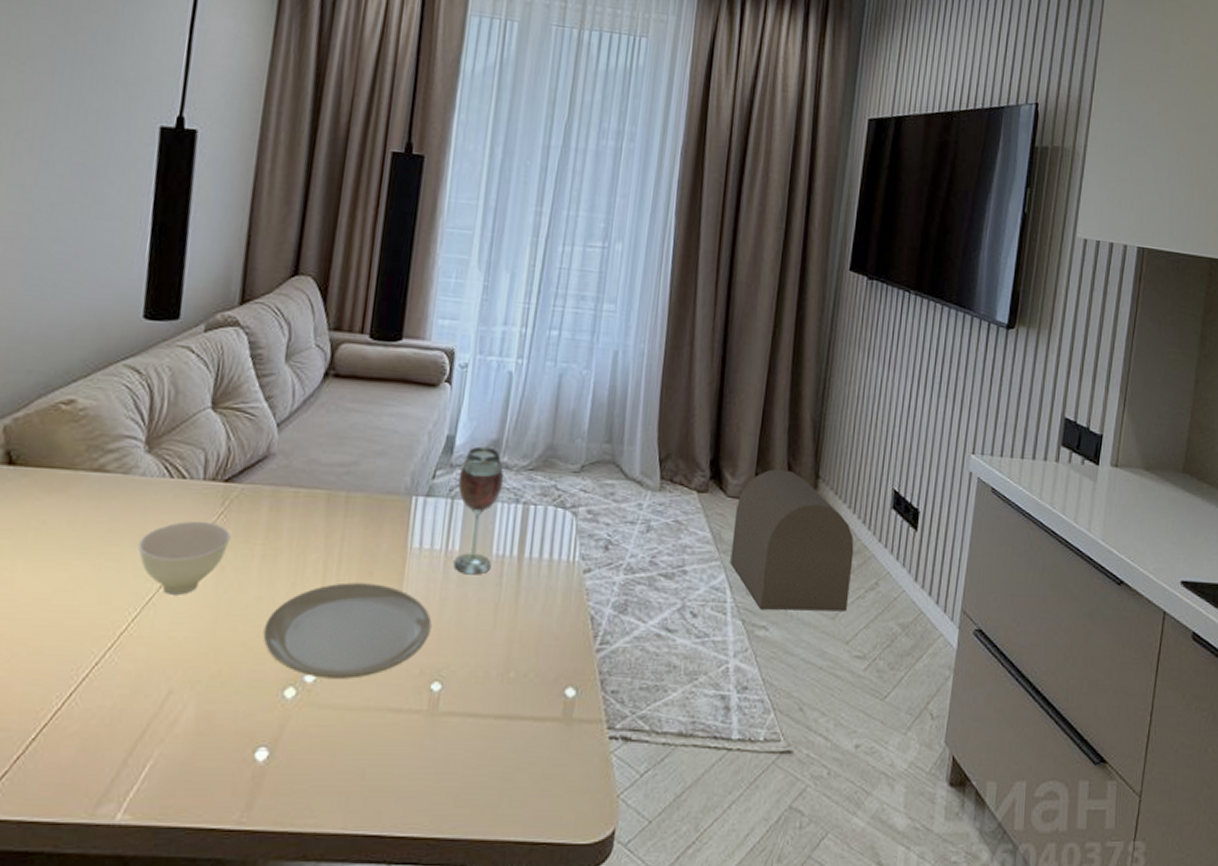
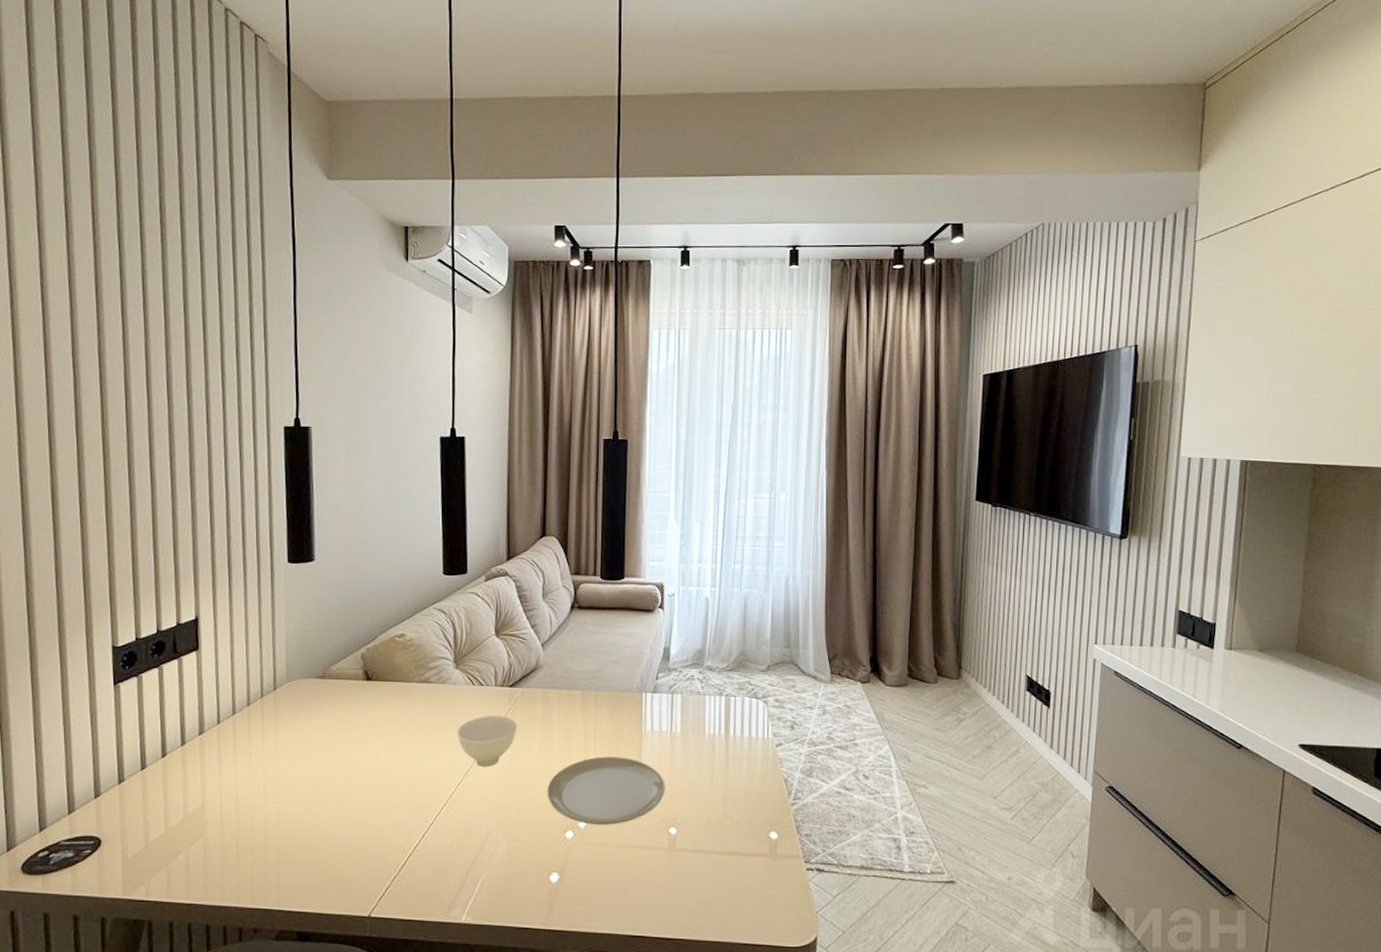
wineglass: present [453,446,504,575] -> none [675,654,709,749]
storage chest: present [730,469,854,612] -> none [892,663,996,773]

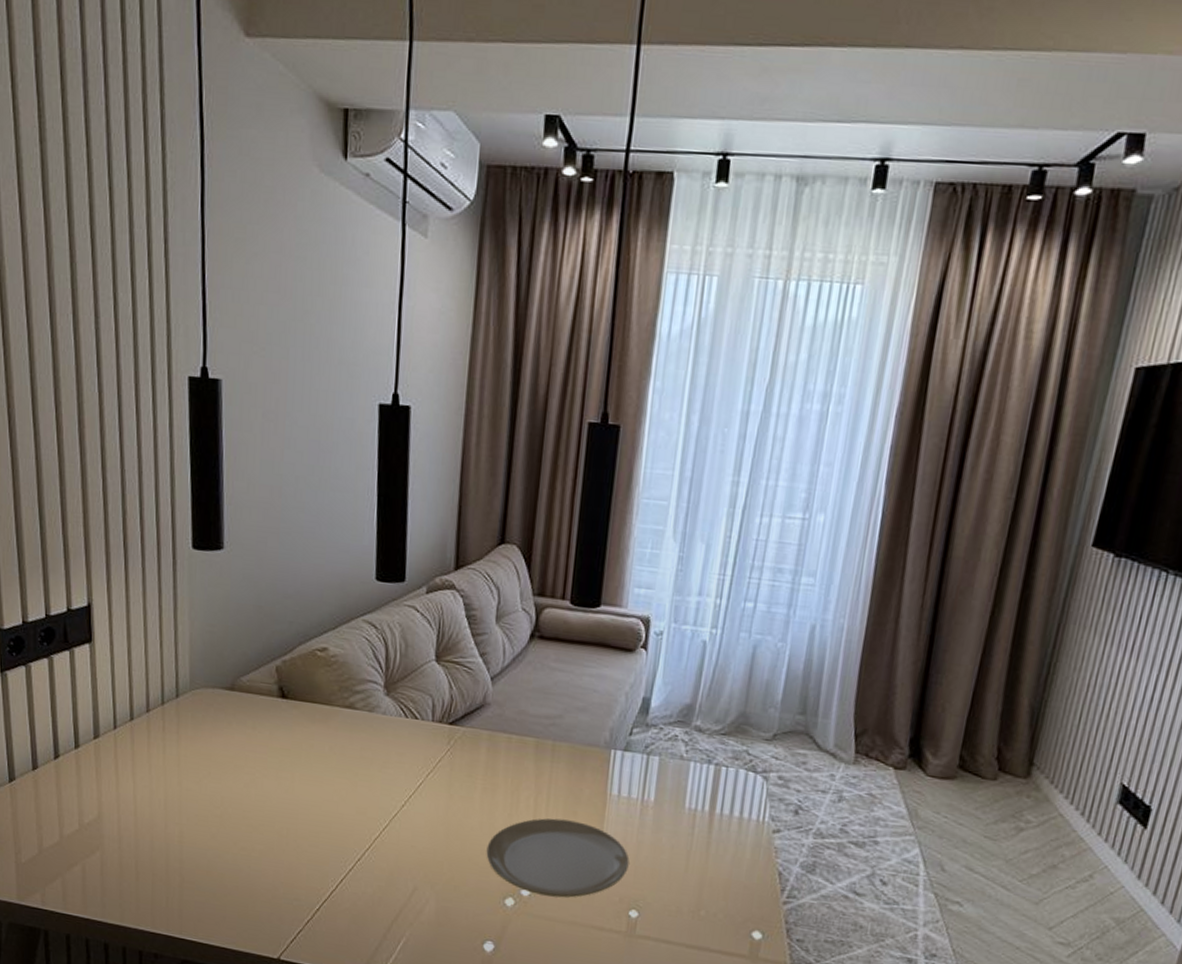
bowl: present [456,715,518,767] -> none [383,754,457,814]

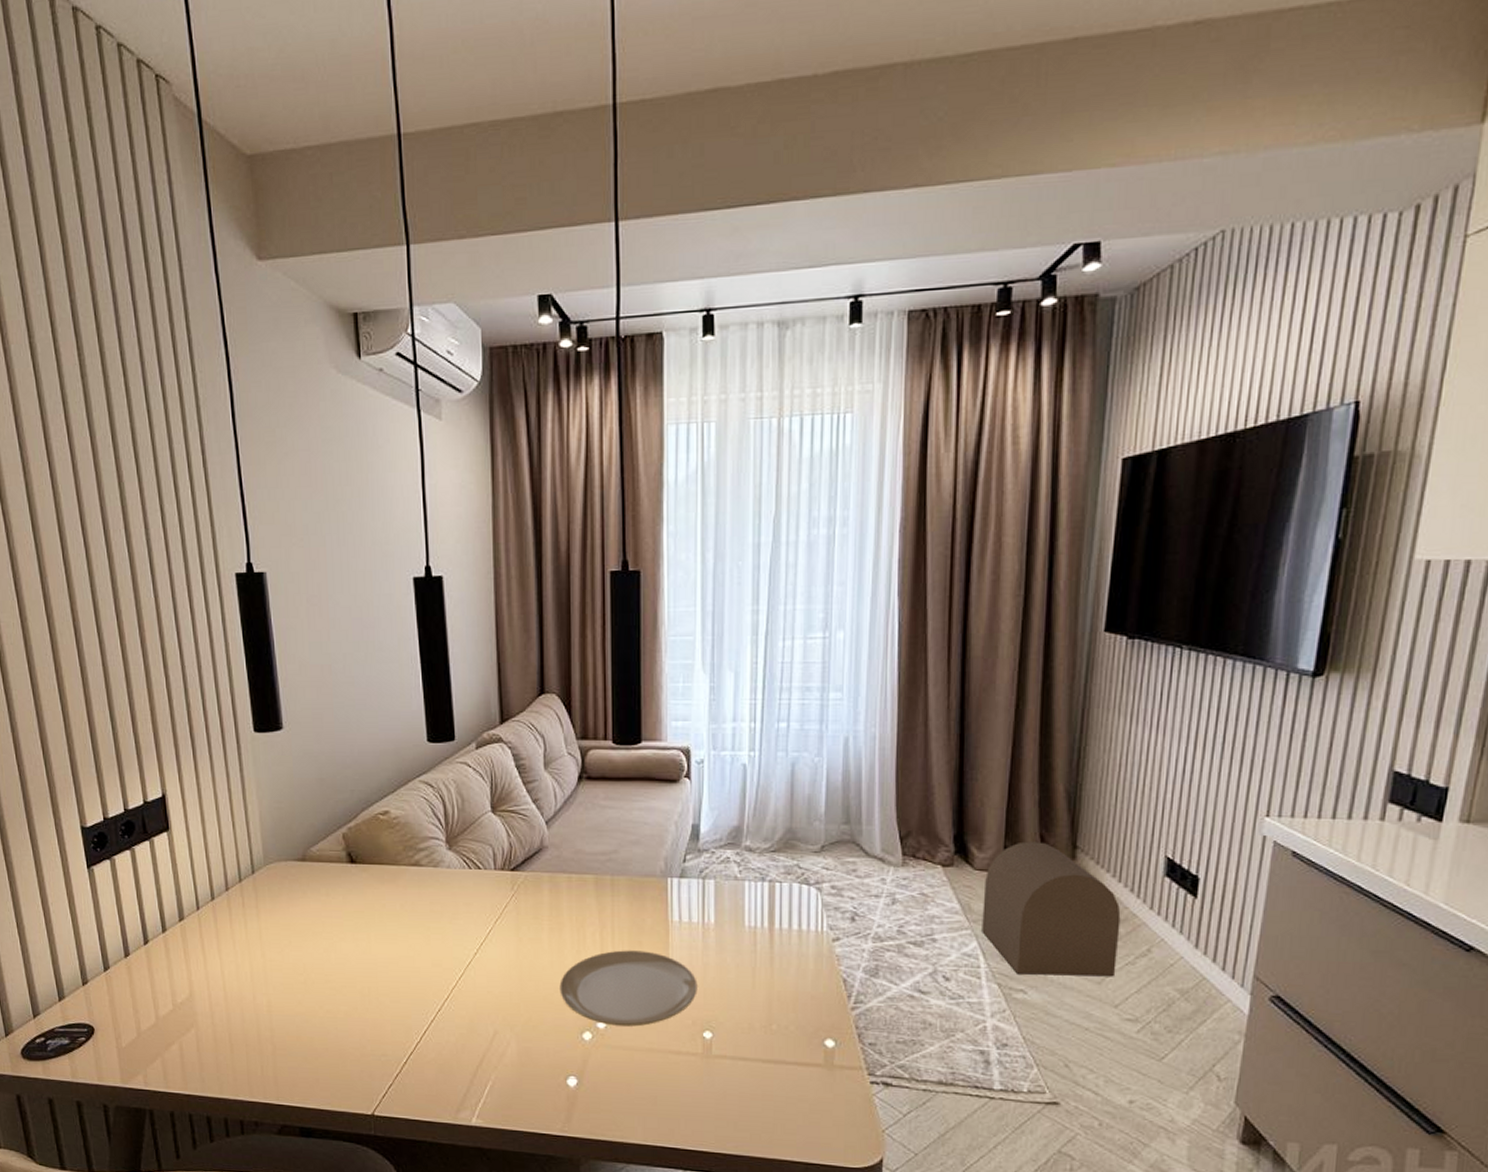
storage chest: none [925,752,1068,899] -> present [982,841,1121,977]

